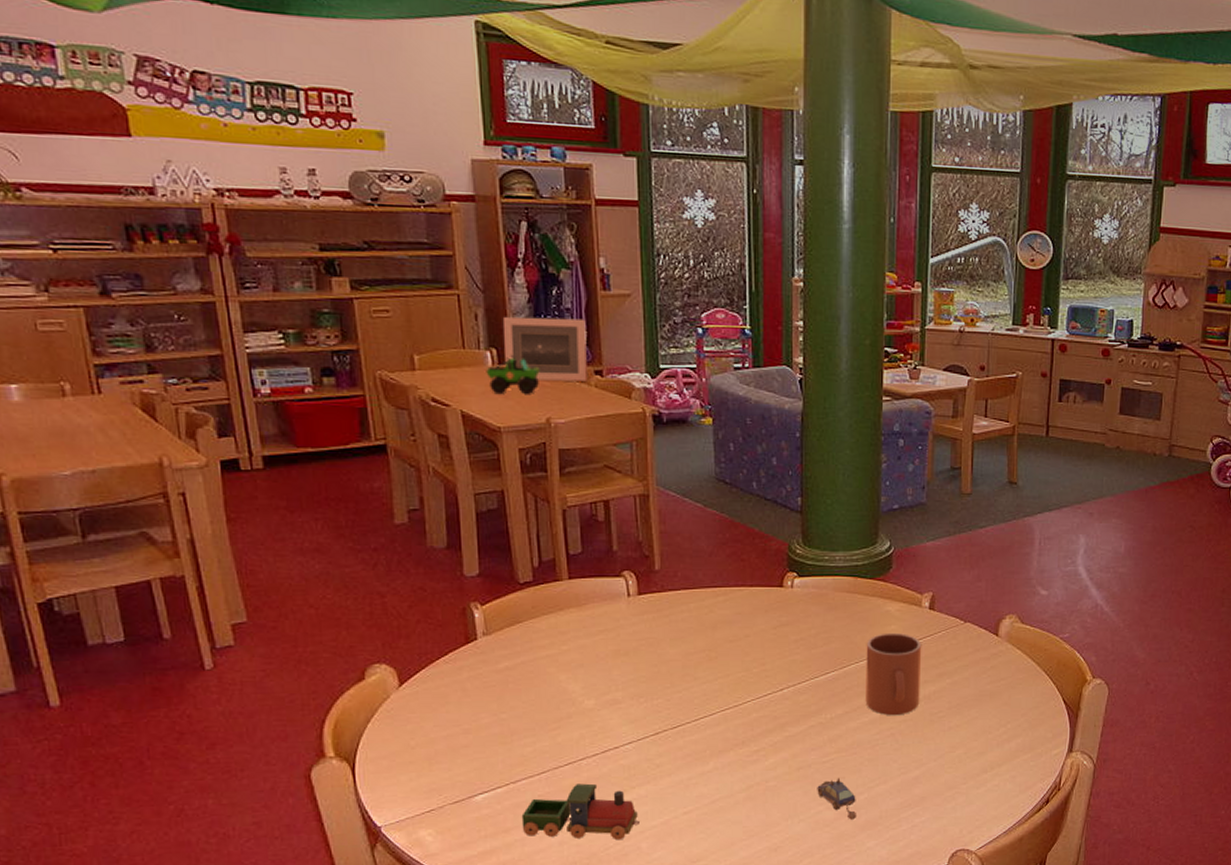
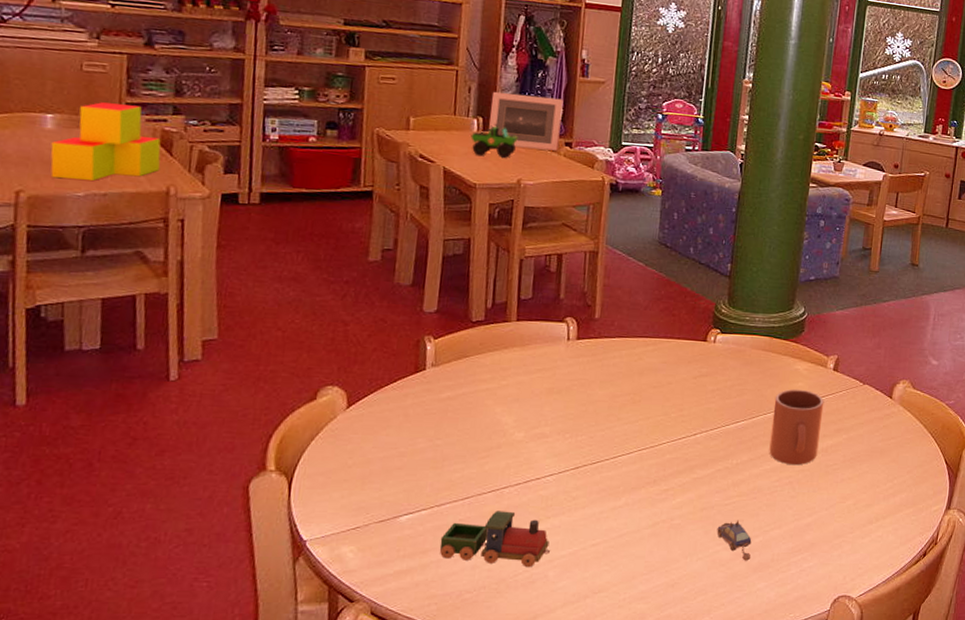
toy blocks: none [22,366,148,458] -> present [50,102,161,182]

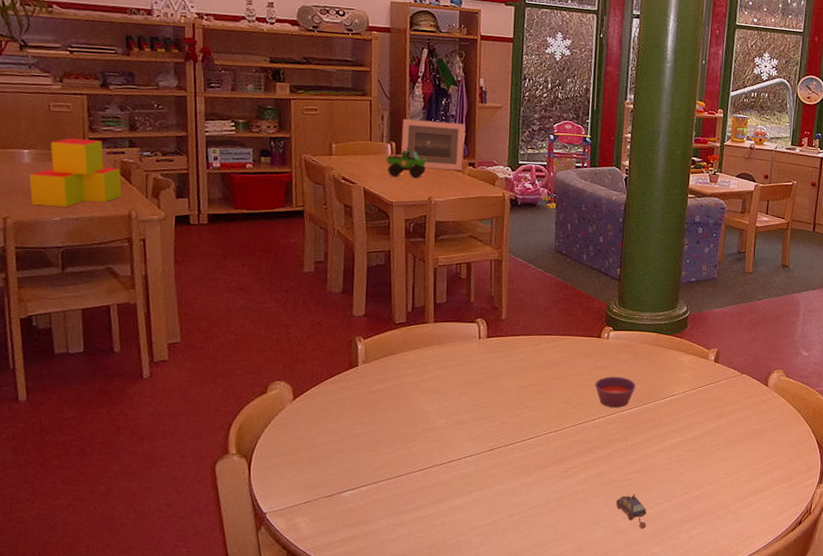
toy train: present [439,511,550,568] -> none [378,487,472,535]
bowl: none [697,385,744,421] -> present [595,377,636,408]
cup: present [769,389,824,465] -> none [659,378,707,446]

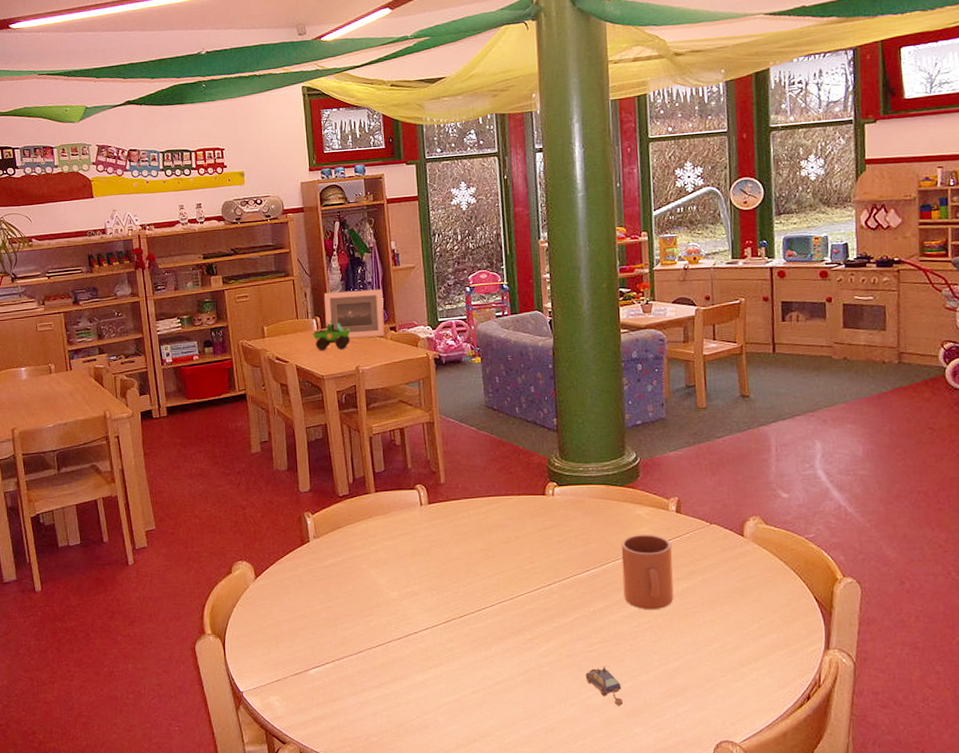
toy blocks: present [29,138,122,208] -> none [27,352,98,416]
bowl: present [595,377,636,408] -> none [545,536,590,570]
cup: none [659,378,707,446] -> present [621,534,674,610]

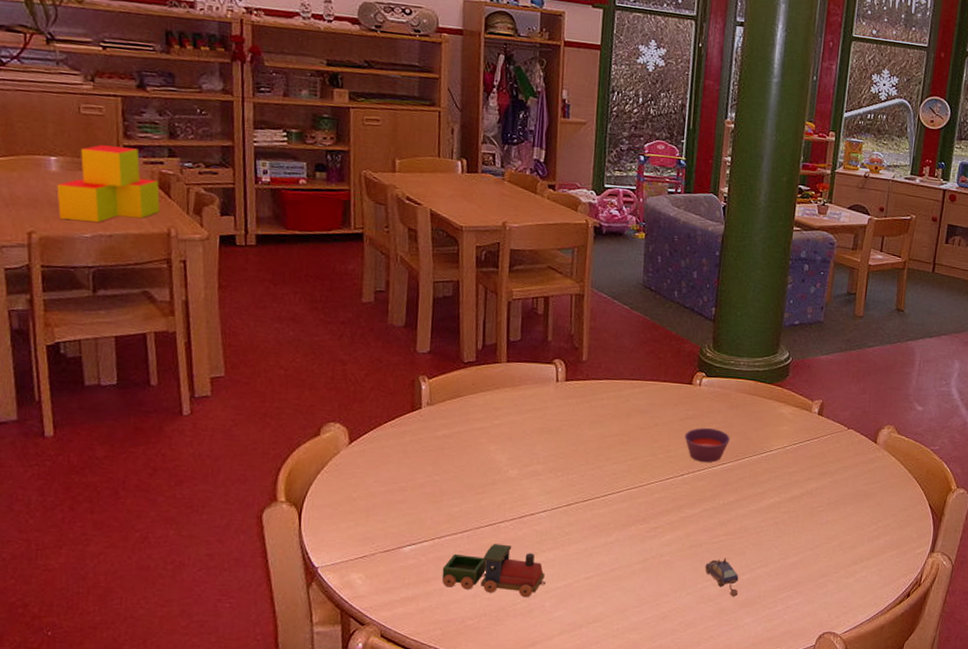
toy blocks: none [27,352,98,416] -> present [57,145,161,223]
toy truck: present [313,320,351,350] -> none [455,165,502,200]
picture frame: present [324,289,385,339] -> none [473,132,546,193]
toy train: none [344,663,436,714] -> present [442,544,546,598]
bowl: none [545,536,590,570] -> present [684,428,730,462]
cup: present [621,534,674,610] -> none [755,432,809,507]

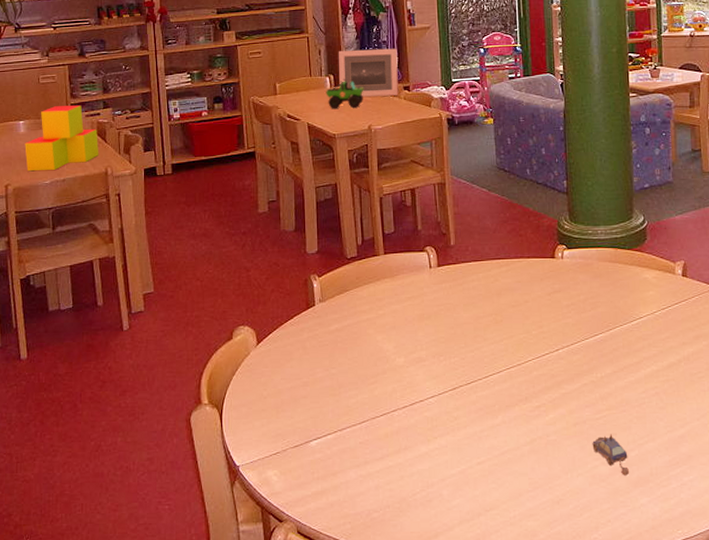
toy train: present [442,544,546,598] -> none [346,433,441,487]
toy truck: none [455,165,502,200] -> present [326,78,364,108]
picture frame: none [473,132,546,193] -> present [339,48,398,97]
bowl: present [684,428,730,462] -> none [554,300,599,335]

